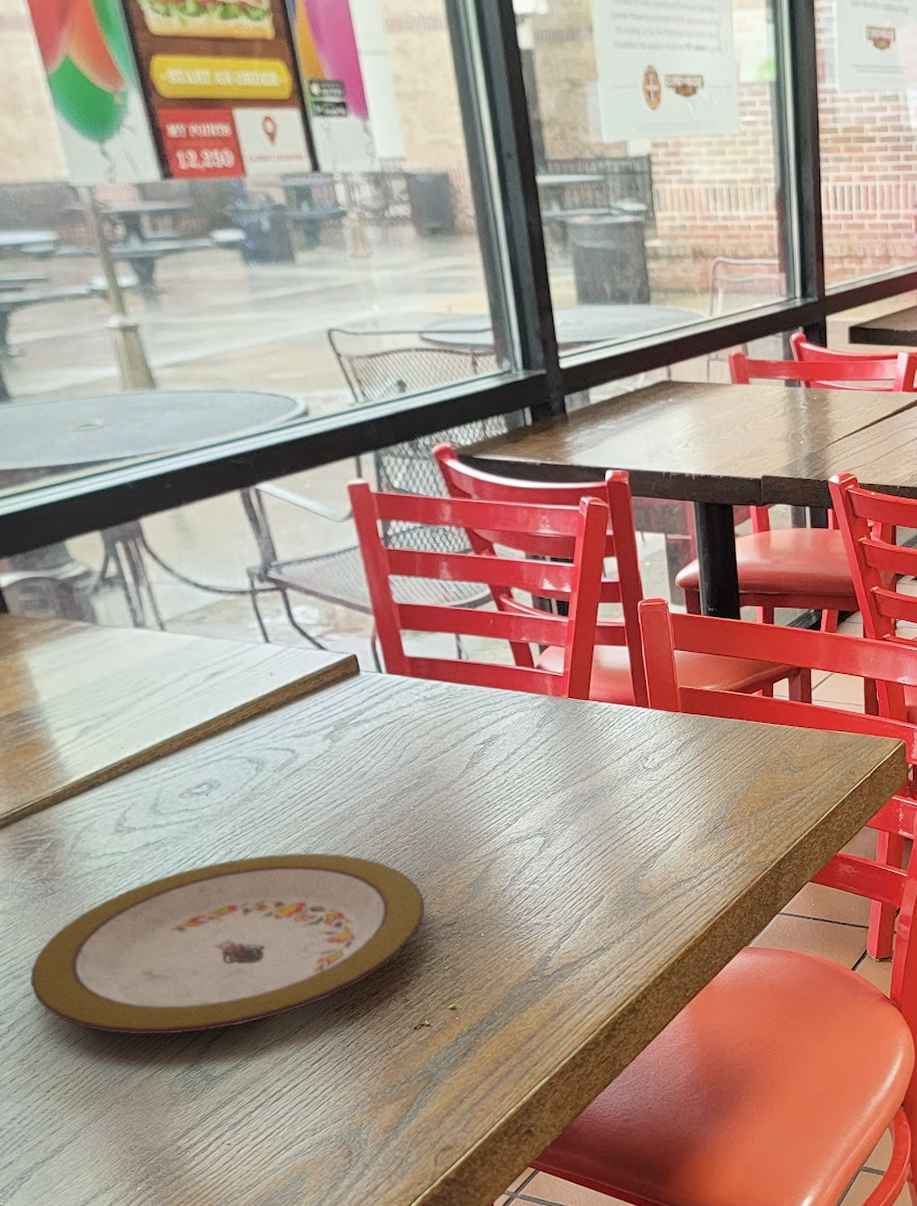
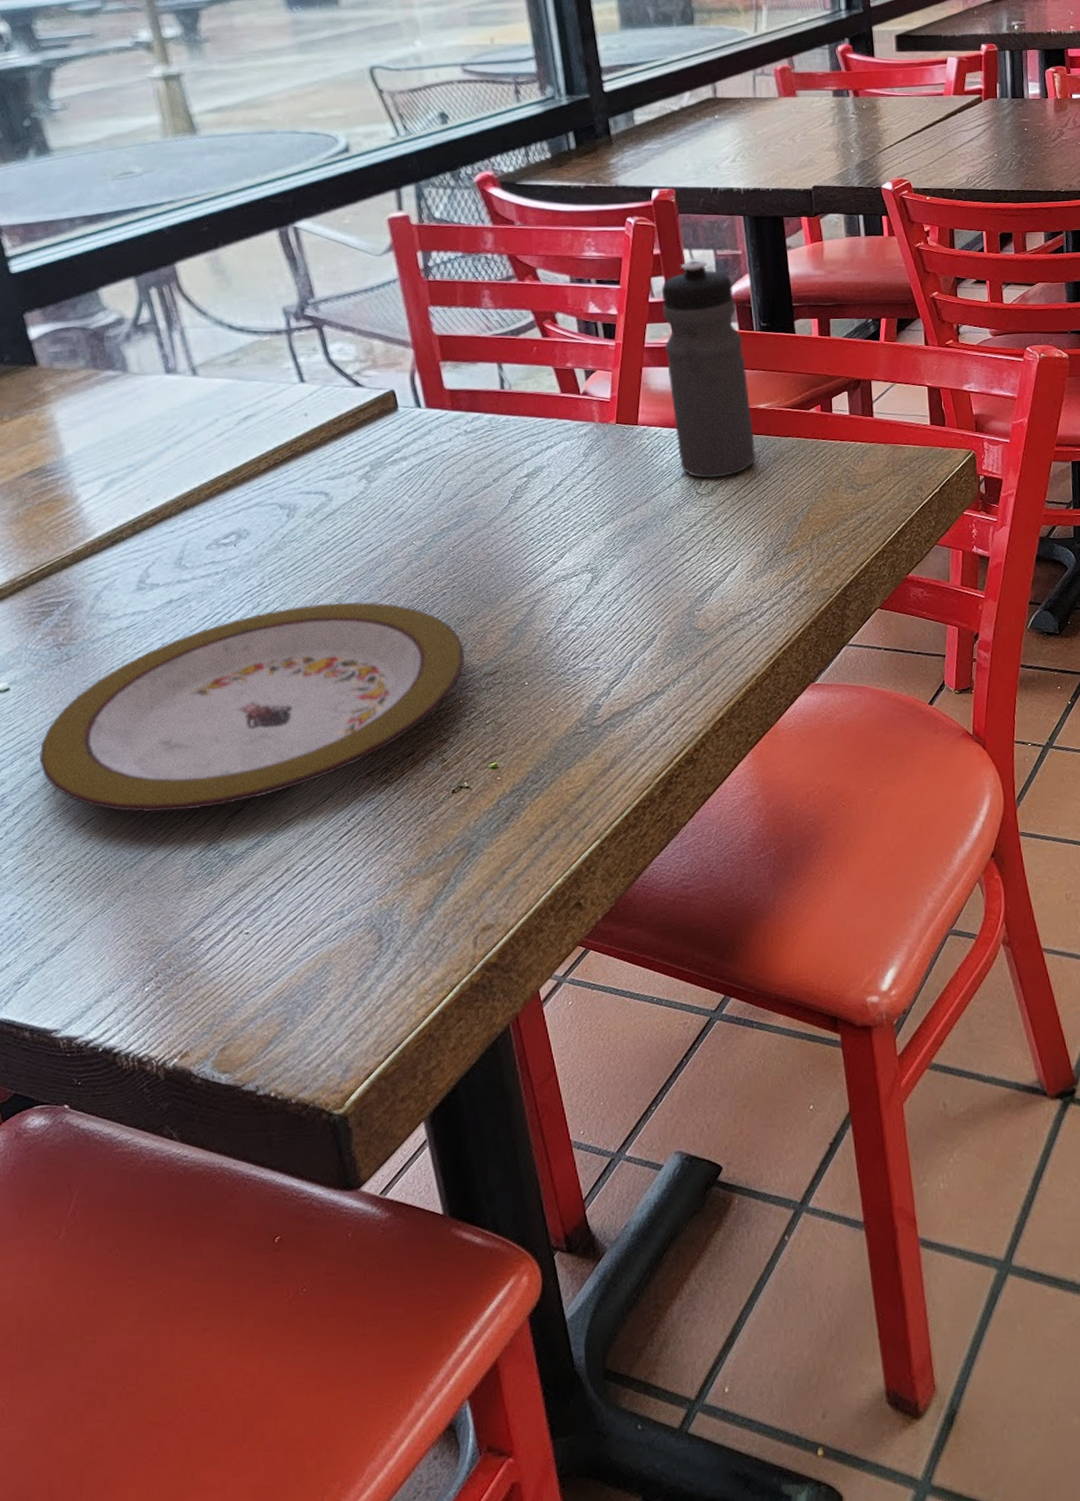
water bottle: none [613,543,700,754] -> present [661,260,756,478]

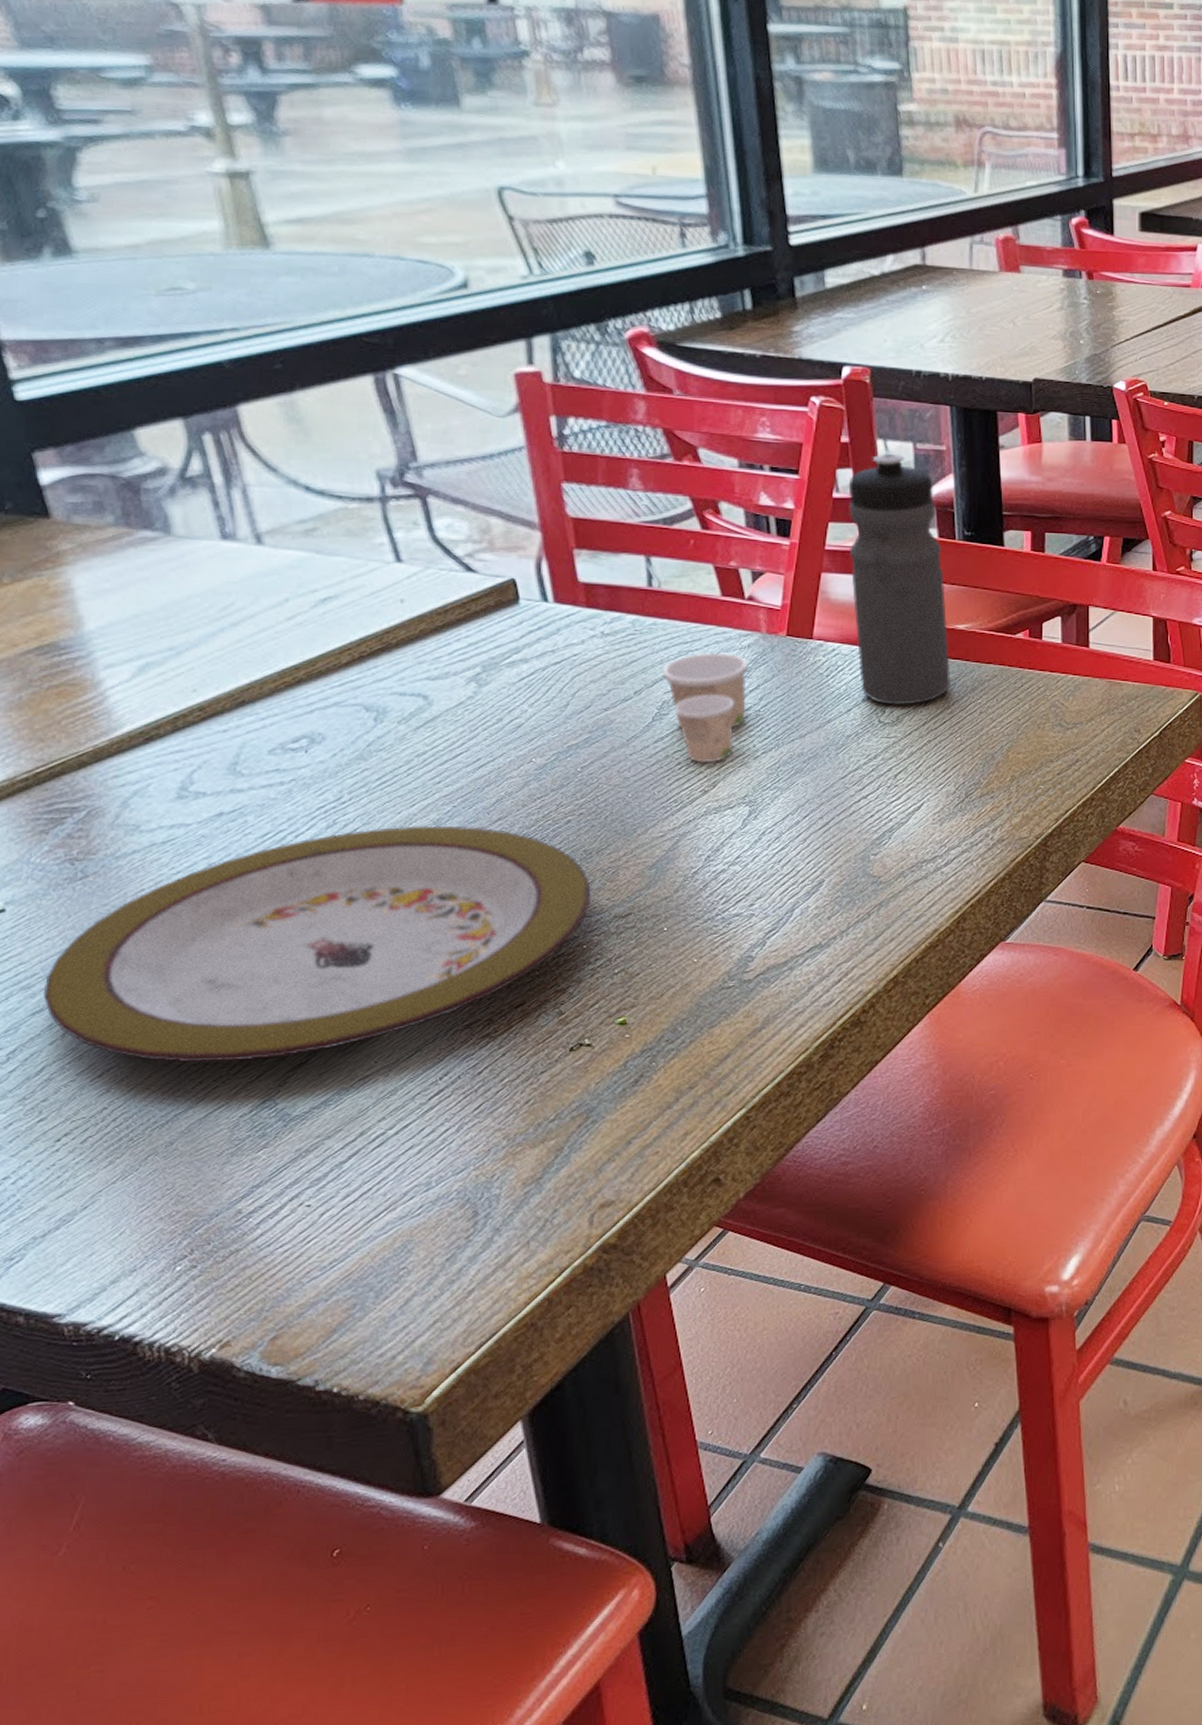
paper cup: none [515,441,586,538] -> present [662,652,748,764]

